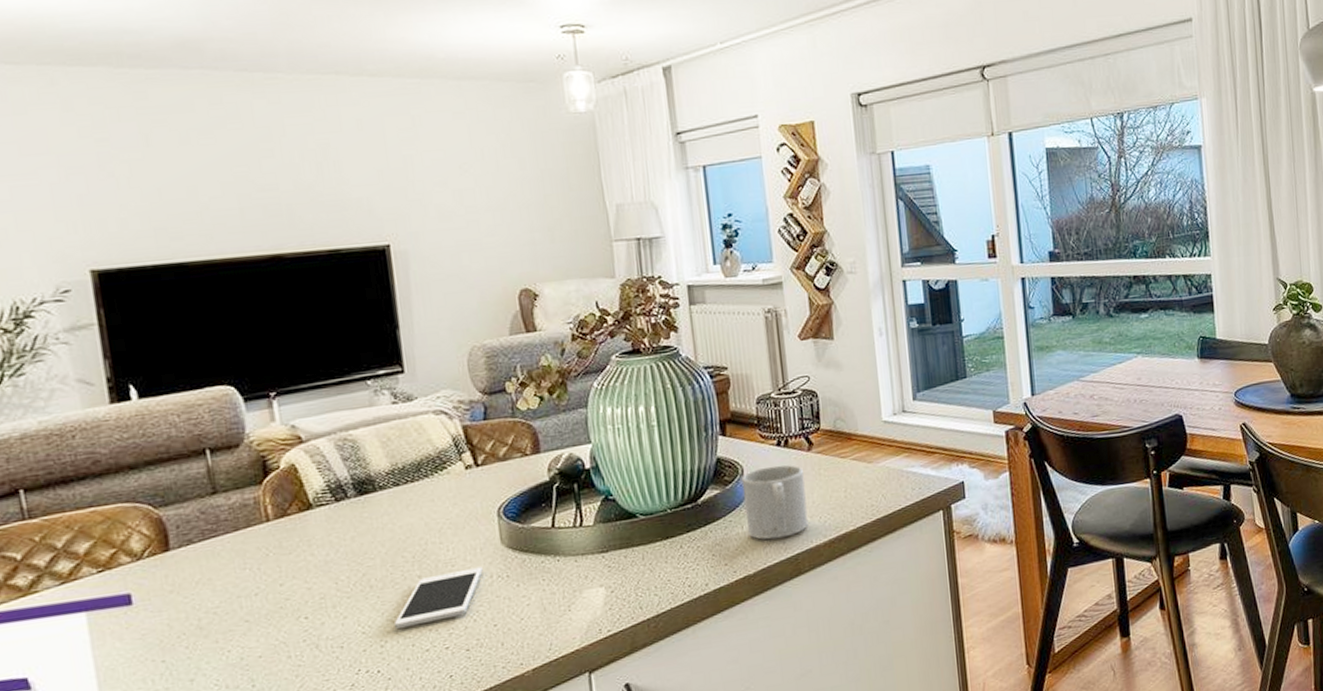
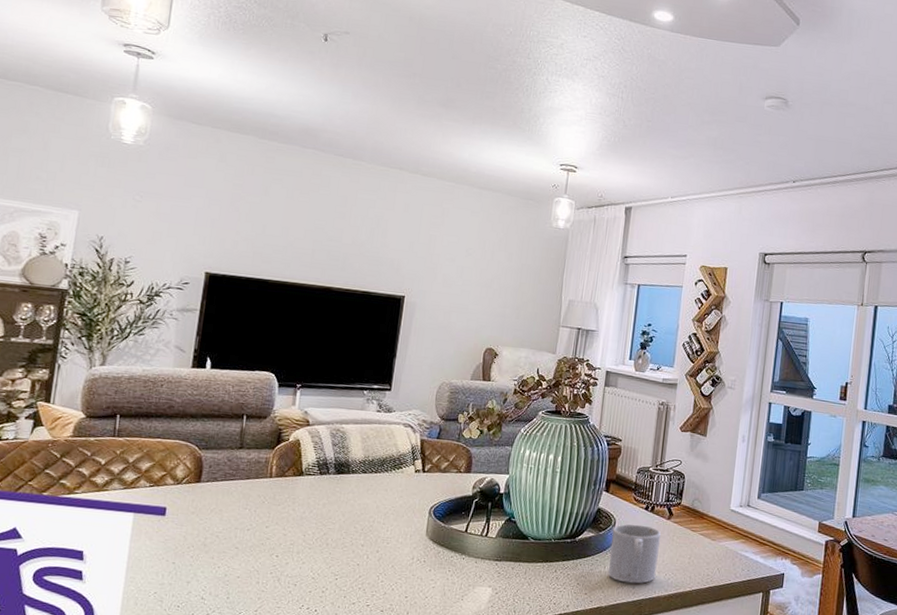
cell phone: present [393,566,483,628] -> none [335,547,408,583]

